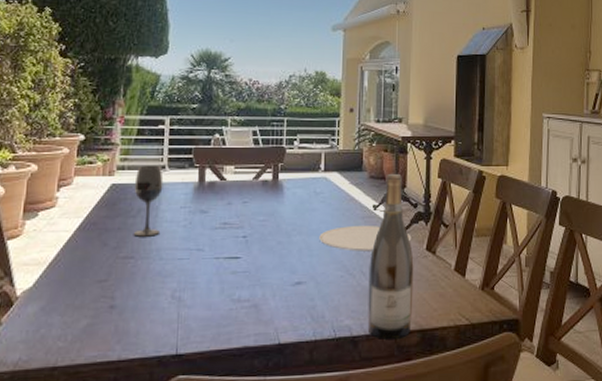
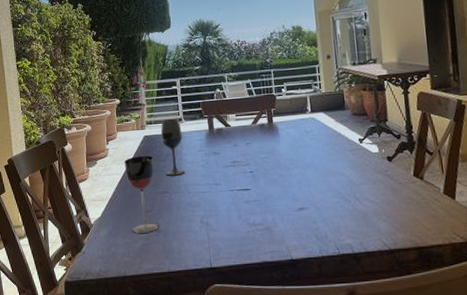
wineglass: none [75,209,120,309] -> present [125,155,160,233]
plate: present [319,226,412,252] -> none [314,157,399,180]
wine bottle: present [367,173,414,339] -> none [361,109,408,256]

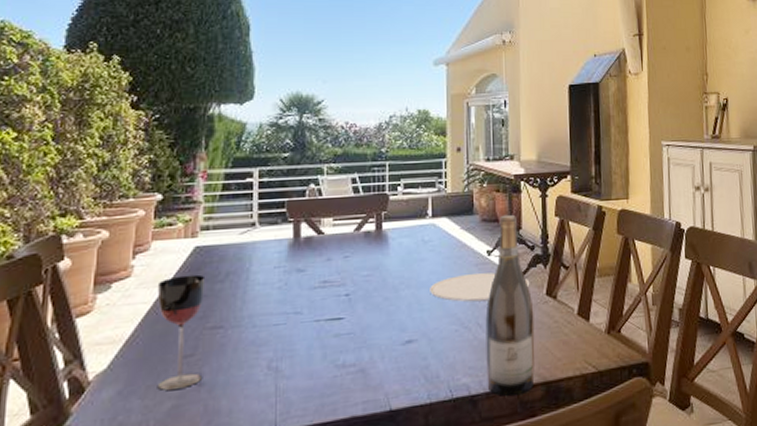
wine glass: present [160,119,186,176] -> none [221,223,254,304]
plate: none [314,157,399,180] -> present [430,272,530,302]
wine bottle: none [361,109,408,256] -> present [485,214,535,396]

